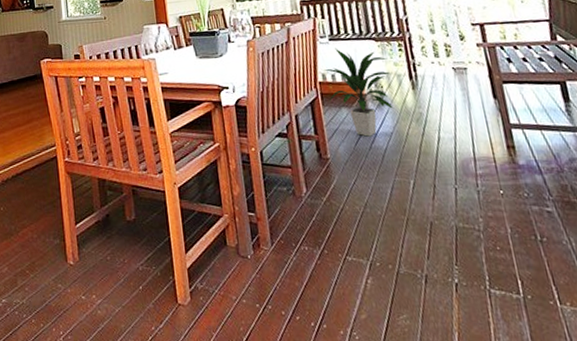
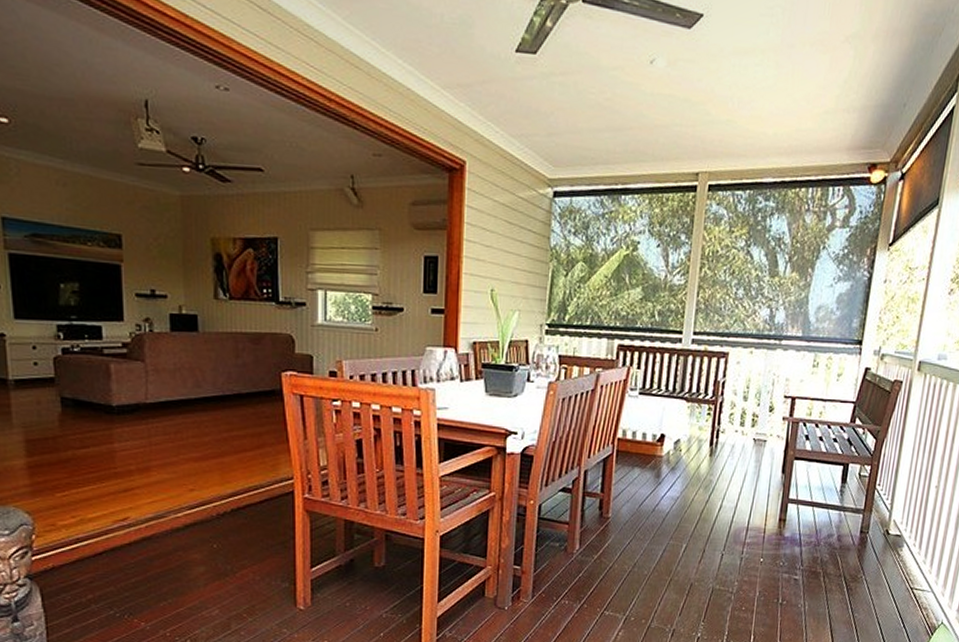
indoor plant: present [322,48,394,137] -> none [623,403,695,499]

